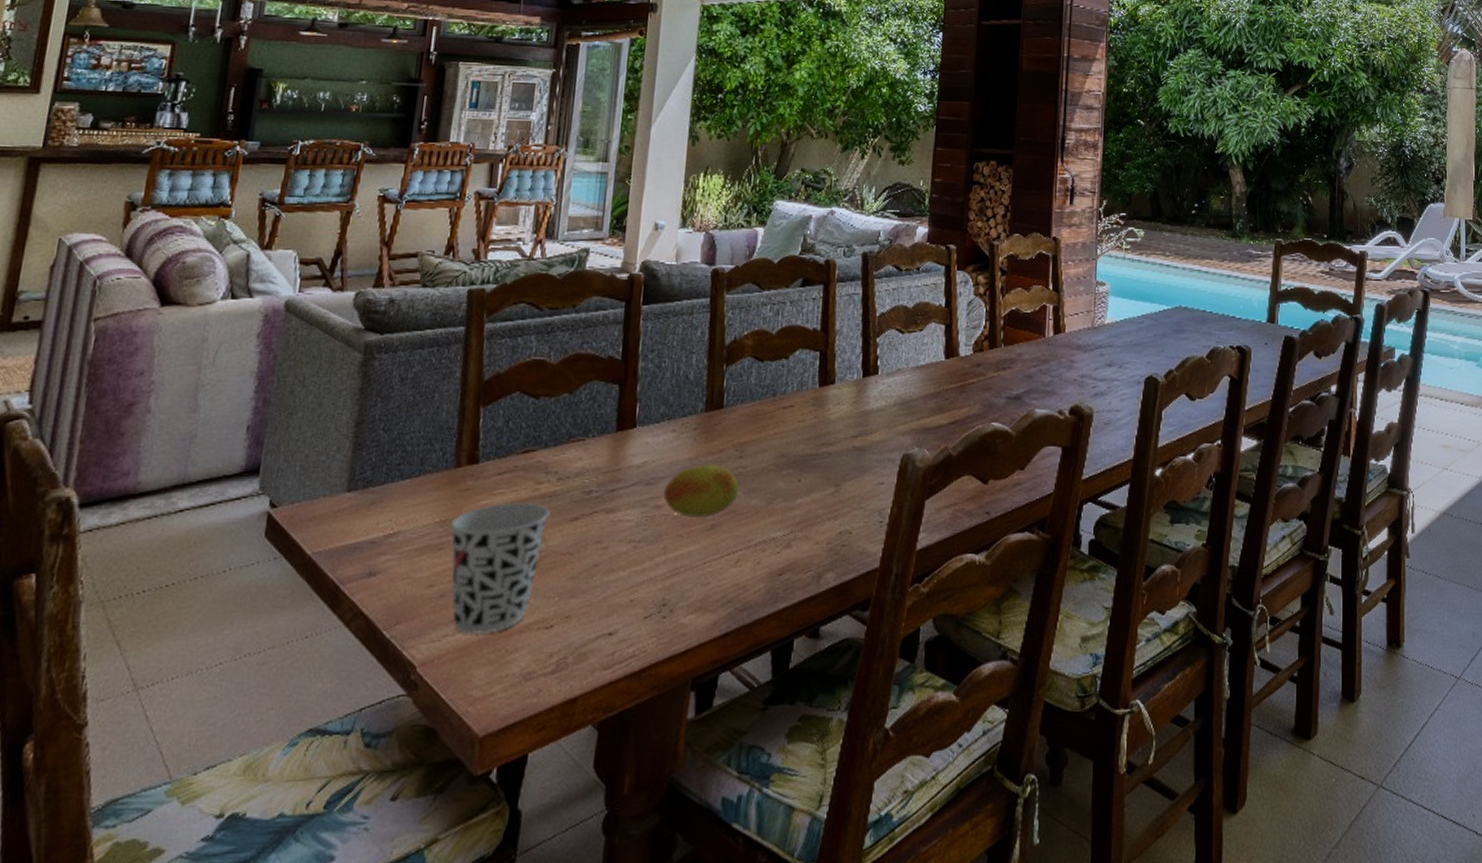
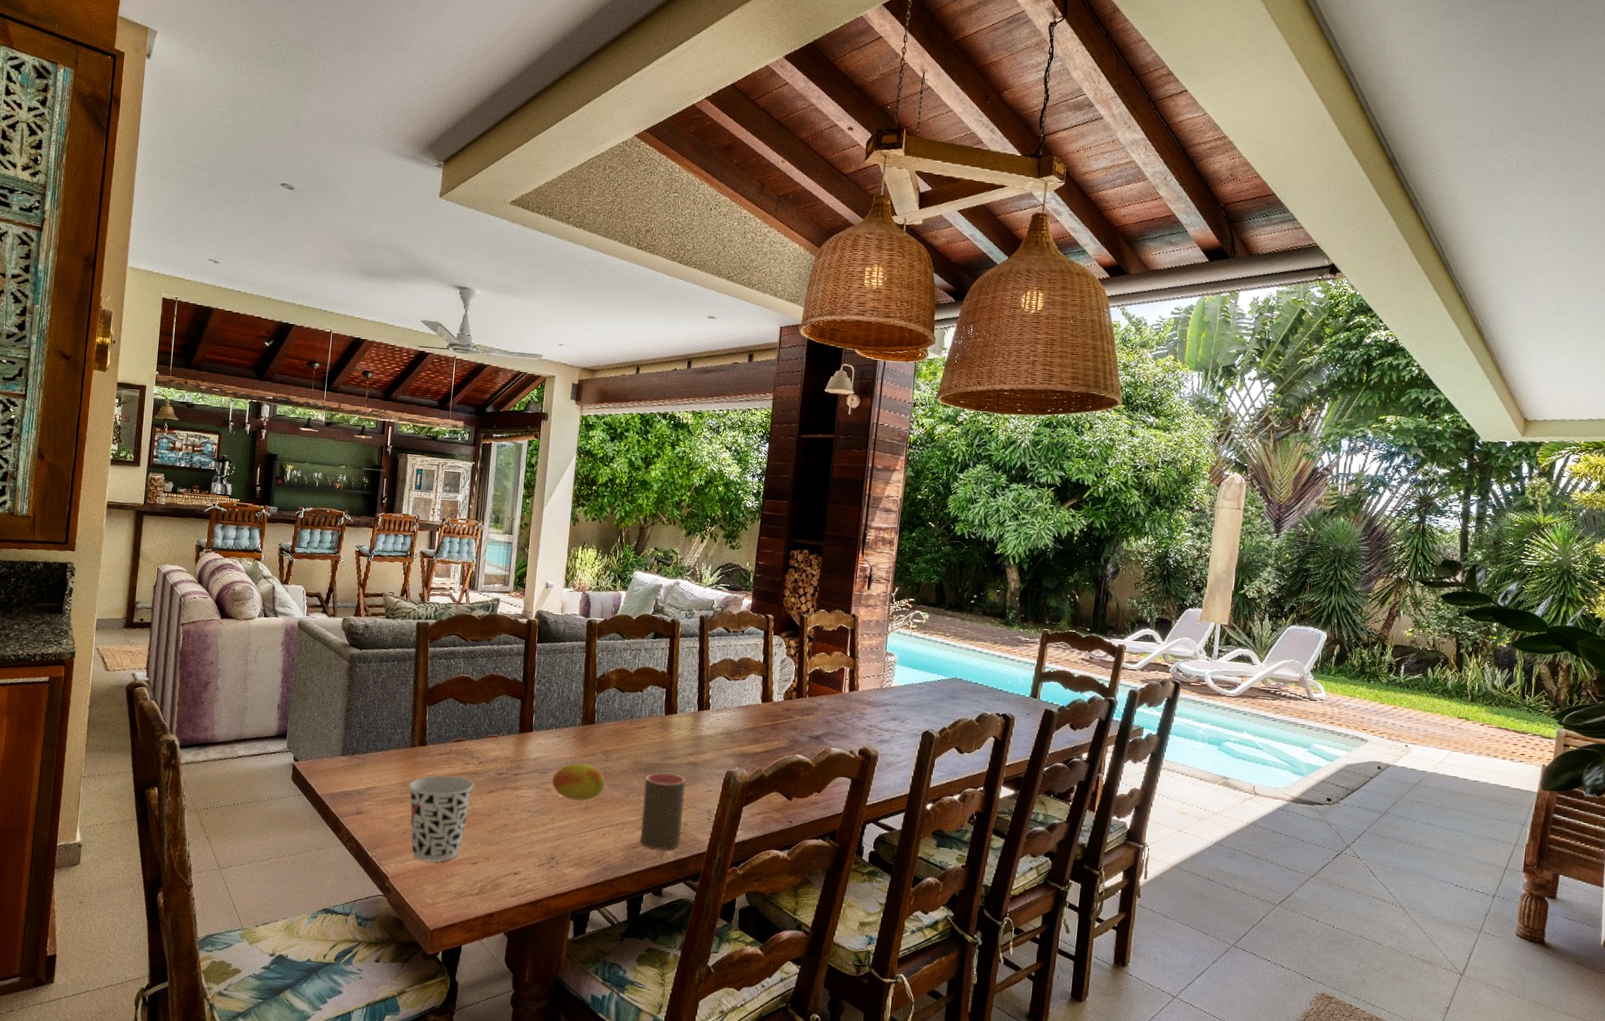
cup: none [788,465,849,572] -> present [640,772,686,850]

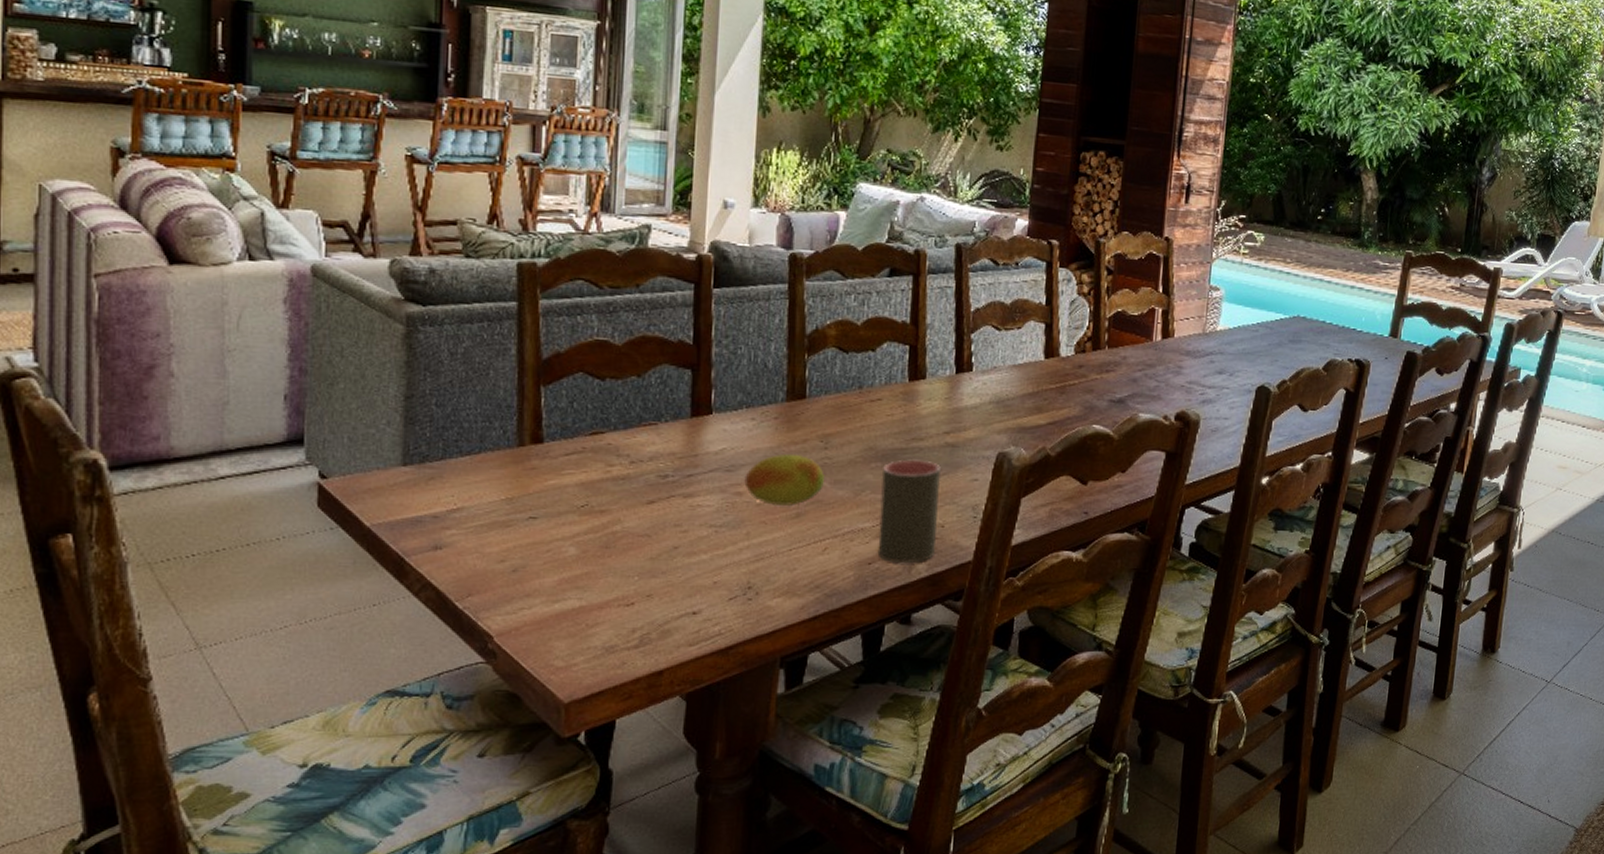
cup: present [408,775,474,862] -> none [517,483,624,608]

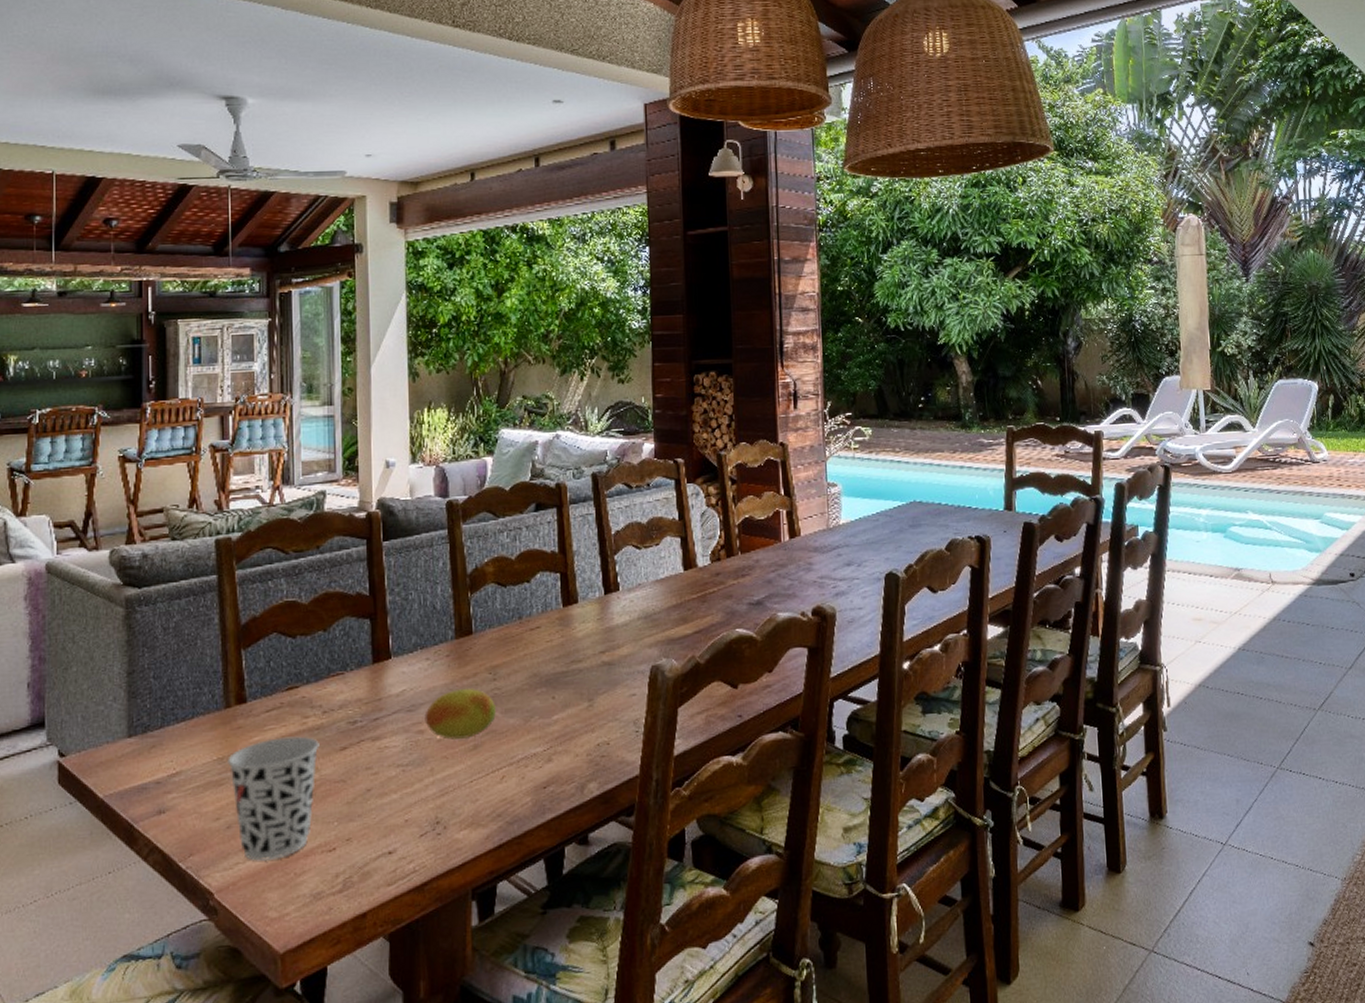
cup: none [517,483,624,608] -> present [228,736,320,861]
cup: present [877,459,941,563] -> none [547,681,605,784]

